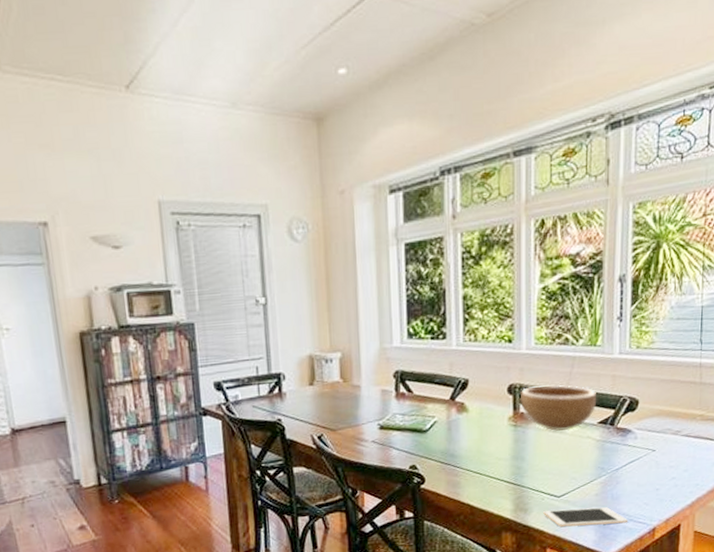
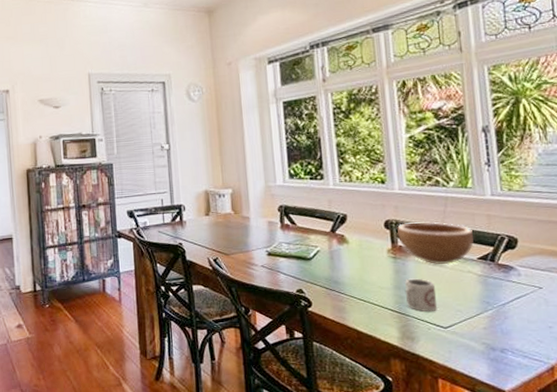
cup: none [522,447,554,482] -> present [405,278,438,312]
cell phone: present [543,507,629,527] -> none [431,340,523,360]

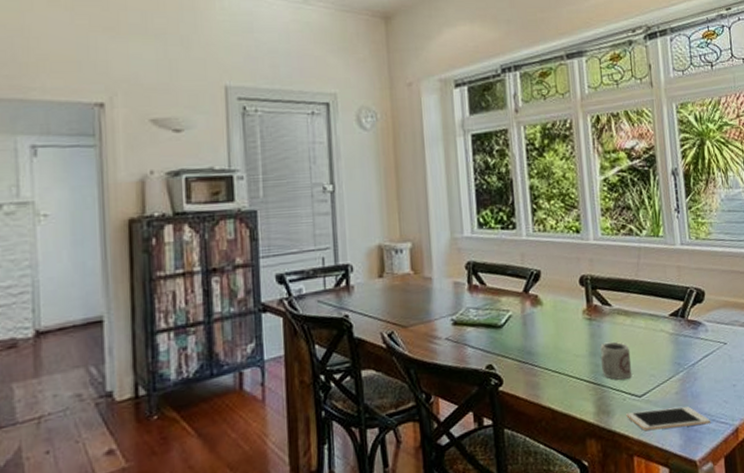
bowl: present [397,221,474,265] -> none [592,275,666,324]
cell phone: none [431,340,523,360] -> present [626,406,711,431]

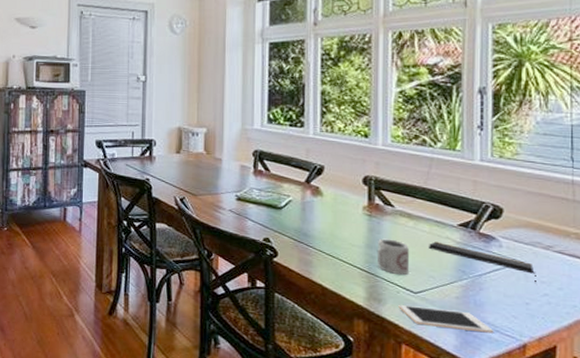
notepad: none [646,336,739,363] -> present [429,241,536,283]

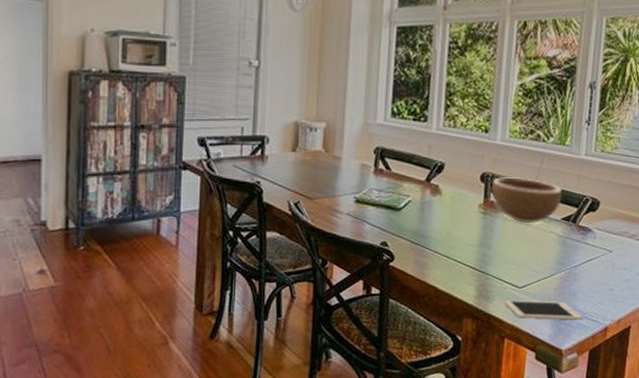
bowl: none [375,181,457,228] -> present [491,177,563,224]
cup: present [376,238,410,275] -> none [488,236,518,272]
notepad: present [429,241,536,283] -> none [535,236,621,270]

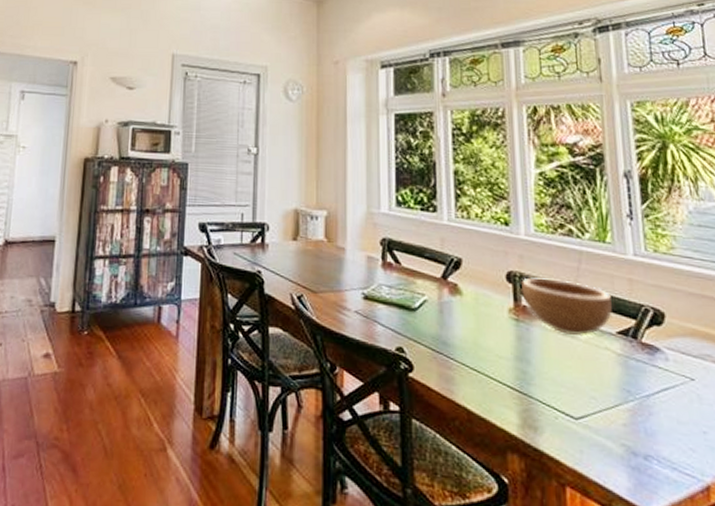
cell phone: present [504,300,583,320] -> none [558,435,672,472]

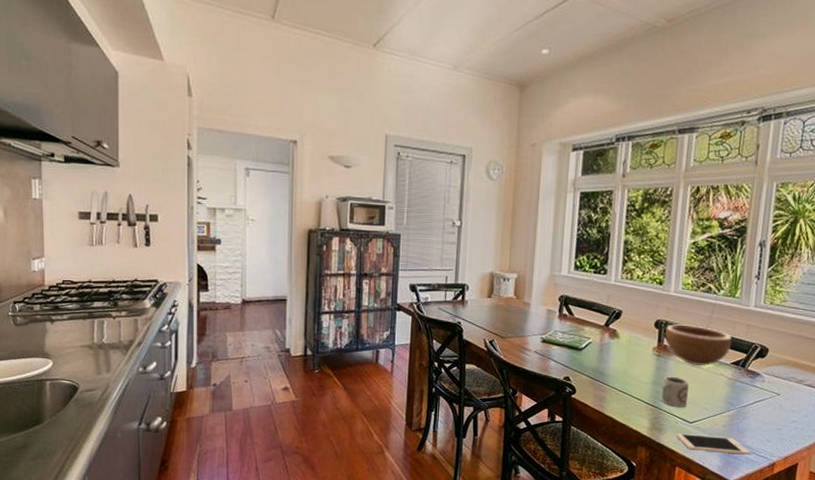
cup: none [528,349,568,396] -> present [661,376,690,408]
cell phone: none [558,435,672,472] -> present [676,434,751,455]

